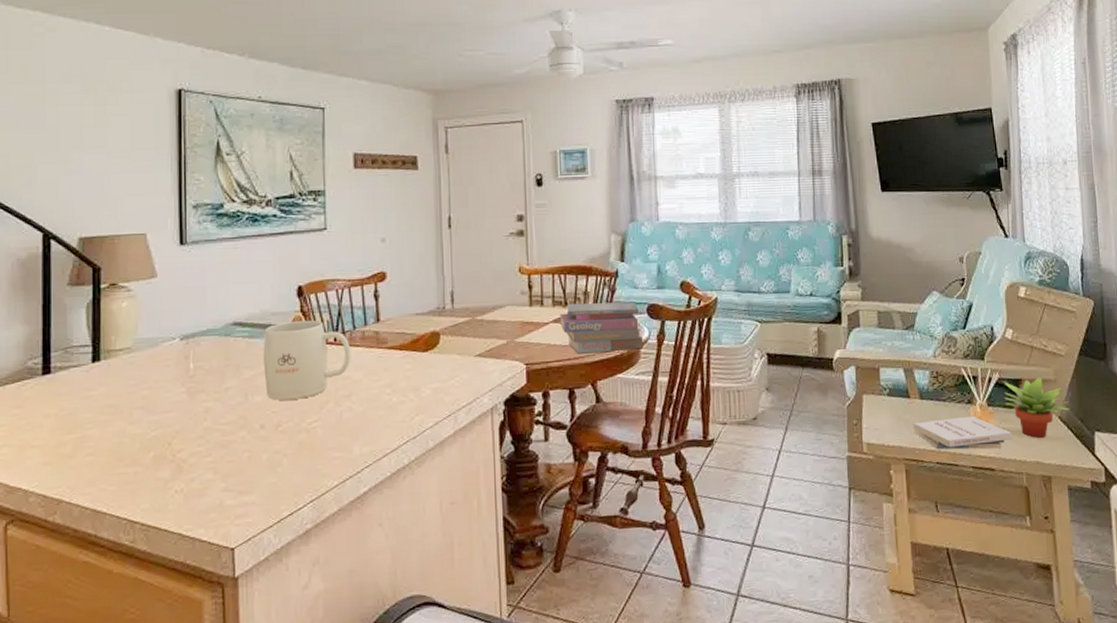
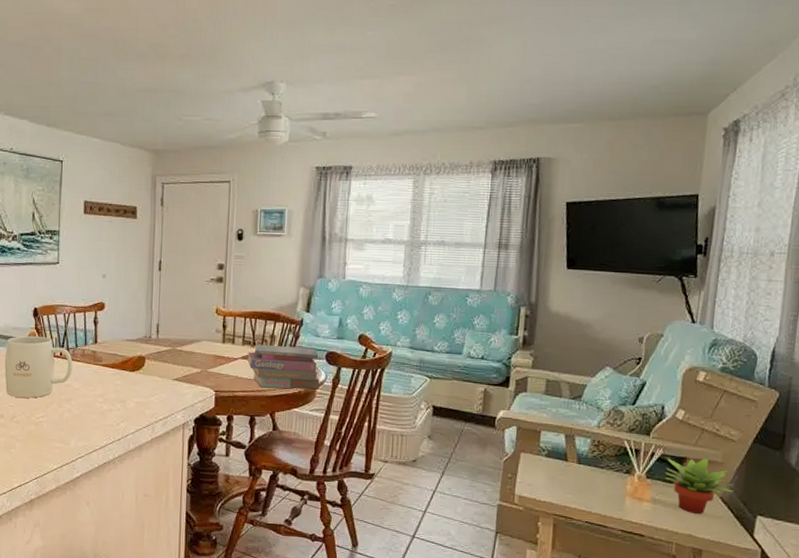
books: present [913,415,1013,450] -> none [566,483,668,518]

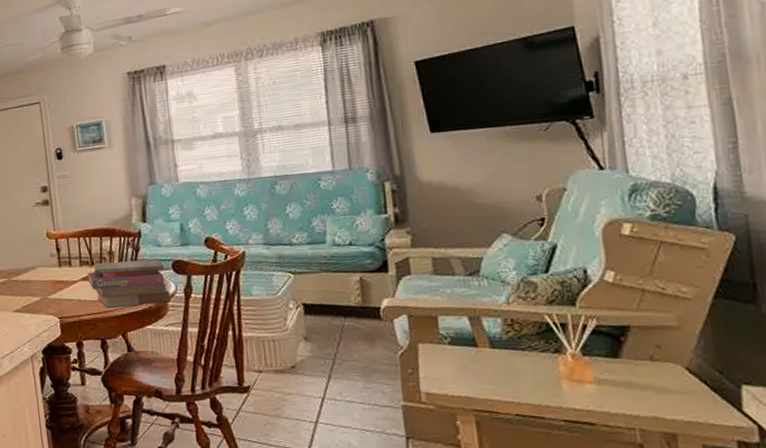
succulent plant: present [663,457,735,514] -> none [604,322,703,391]

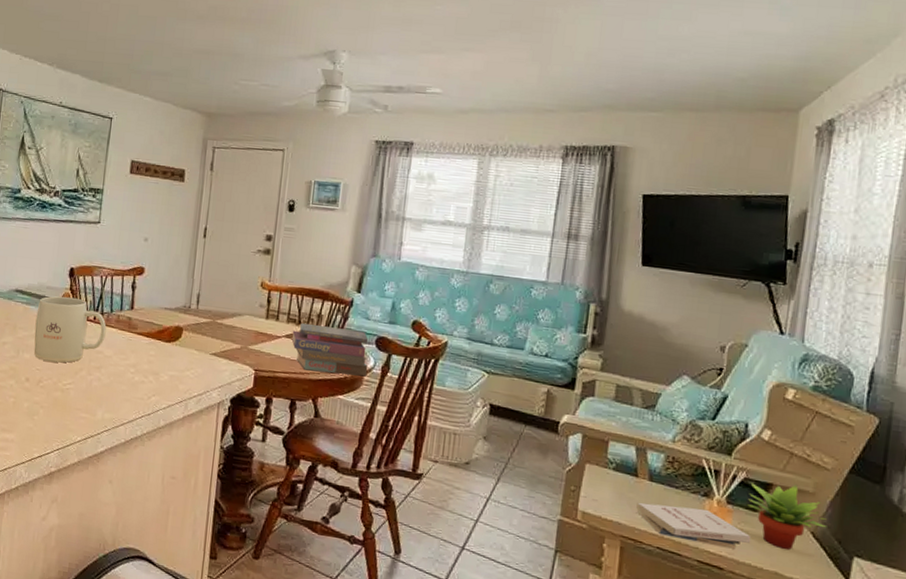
books: none [483,366,619,402] -> present [636,502,752,549]
succulent plant: none [604,322,703,391] -> present [746,482,828,549]

